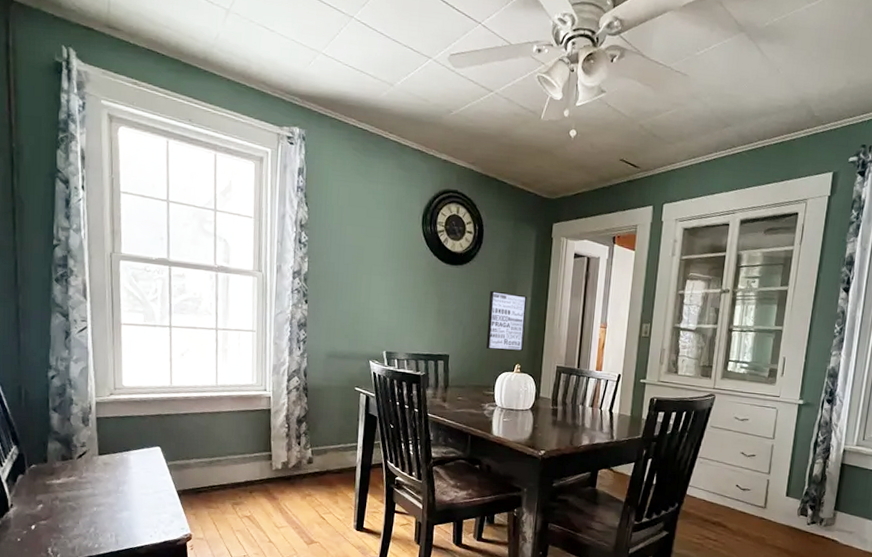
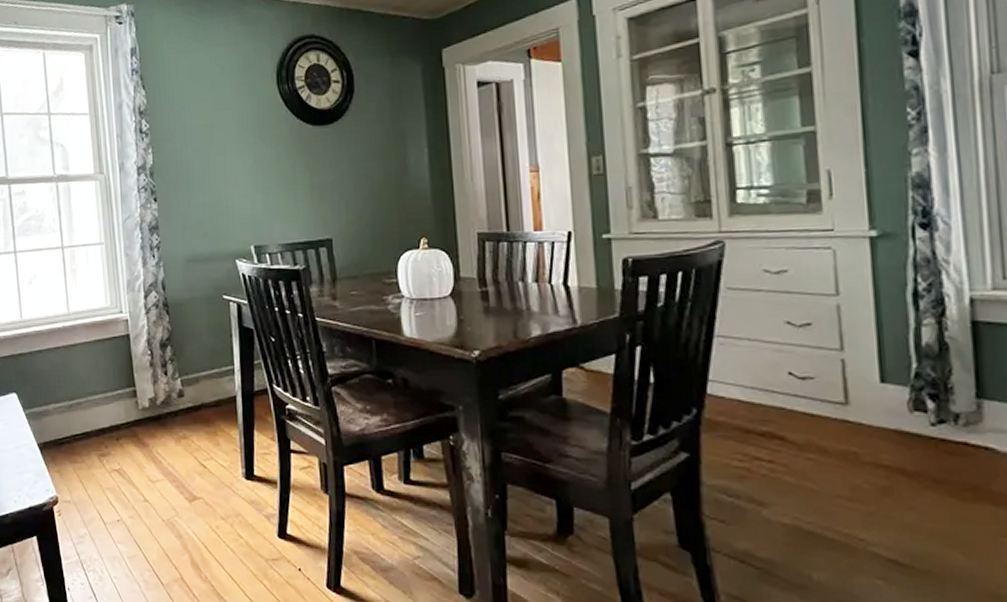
wall art: present [485,290,528,351] -> none [373,147,427,223]

